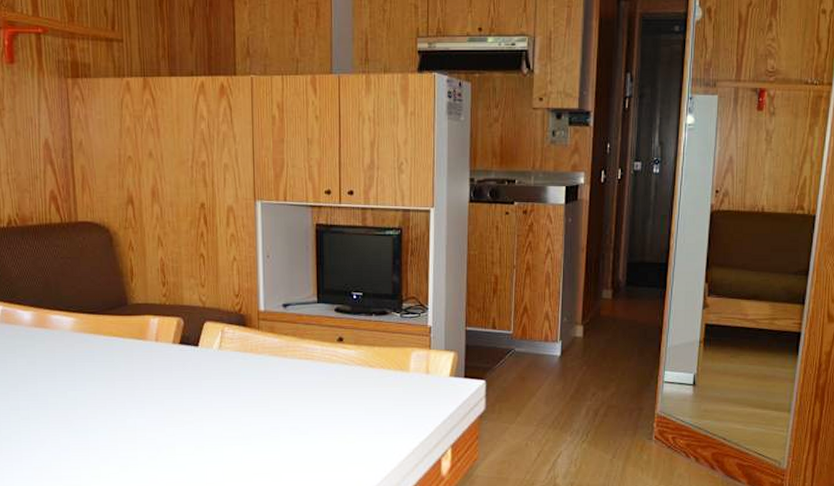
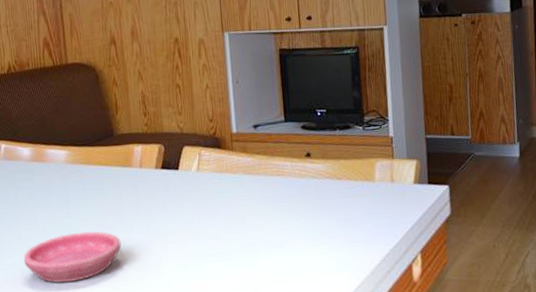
saucer: none [21,406,132,459] -> present [23,231,121,283]

